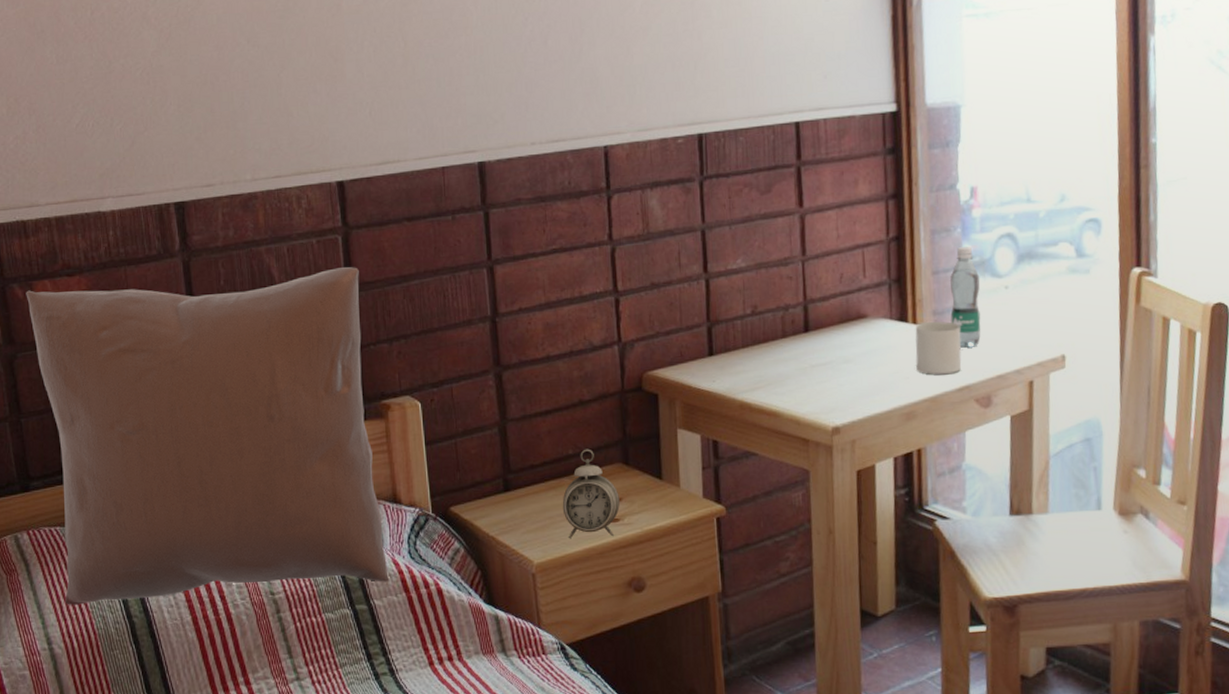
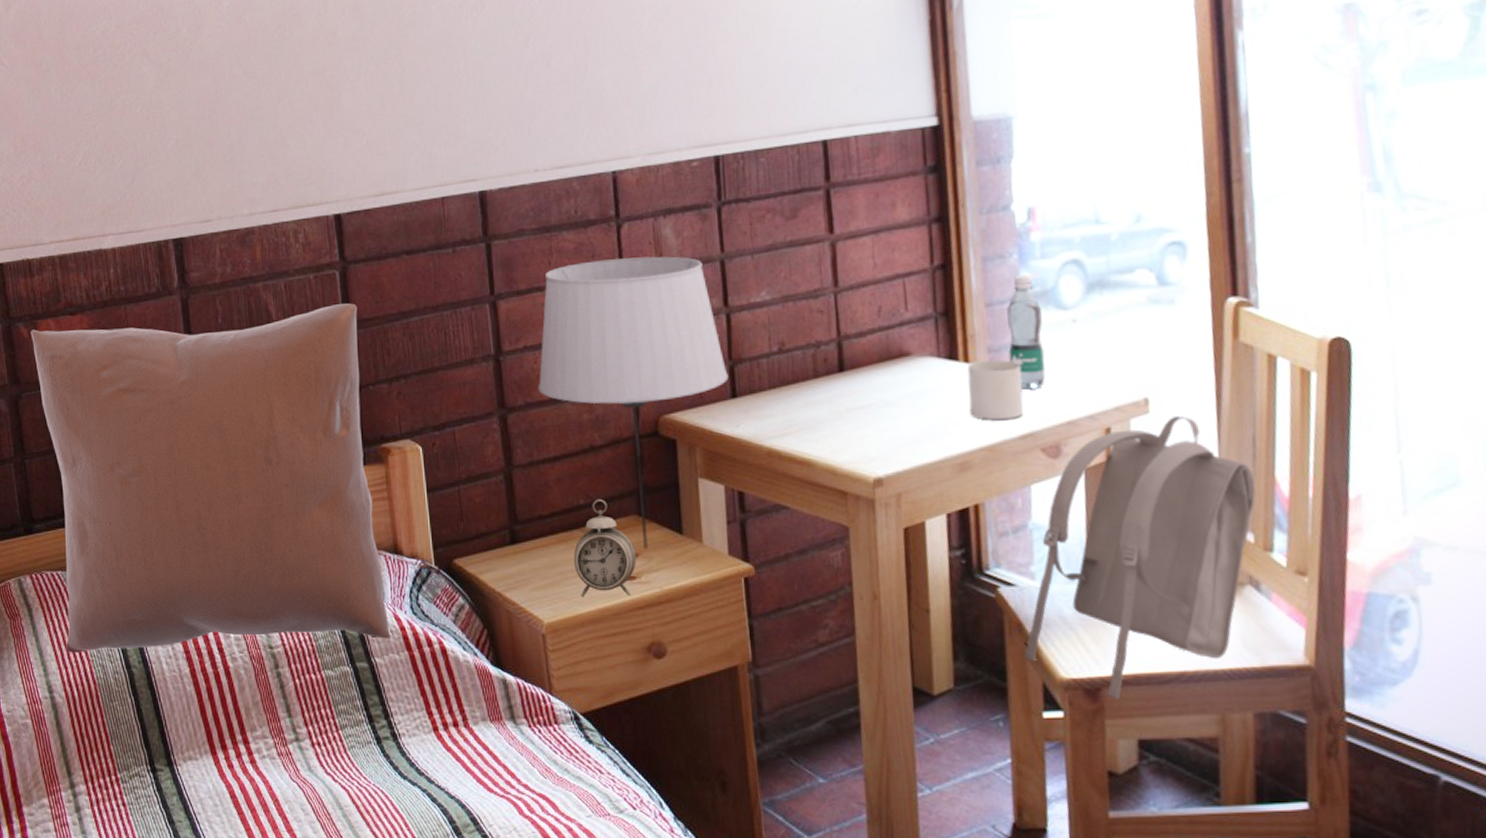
table lamp: none [531,226,707,494] -> present [538,256,729,550]
backpack: none [955,370,1149,615] -> present [1024,416,1256,700]

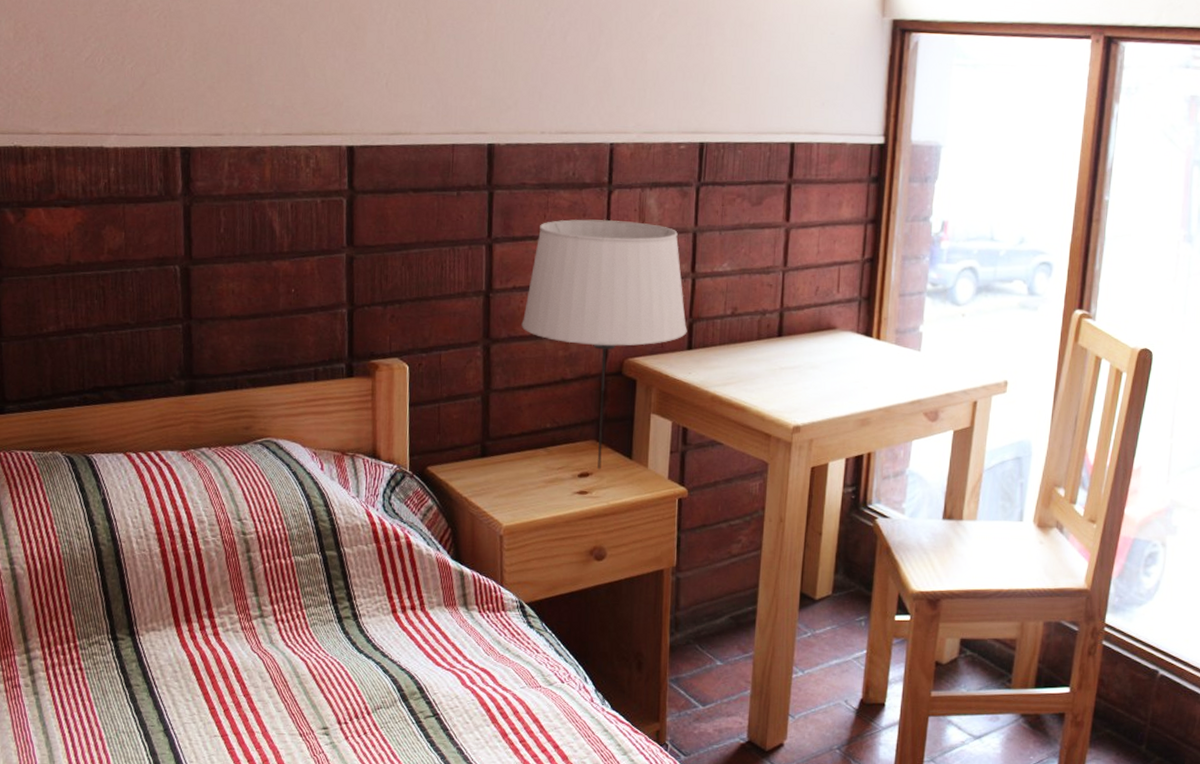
pillow: present [30,303,391,653] -> none [17,216,362,532]
alarm clock: present [573,499,636,598] -> none [535,424,590,507]
mug: present [967,360,1024,421] -> none [875,339,919,388]
bottle: present [1006,275,1045,390] -> none [911,274,941,366]
backpack: present [1024,416,1256,700] -> none [888,397,1072,609]

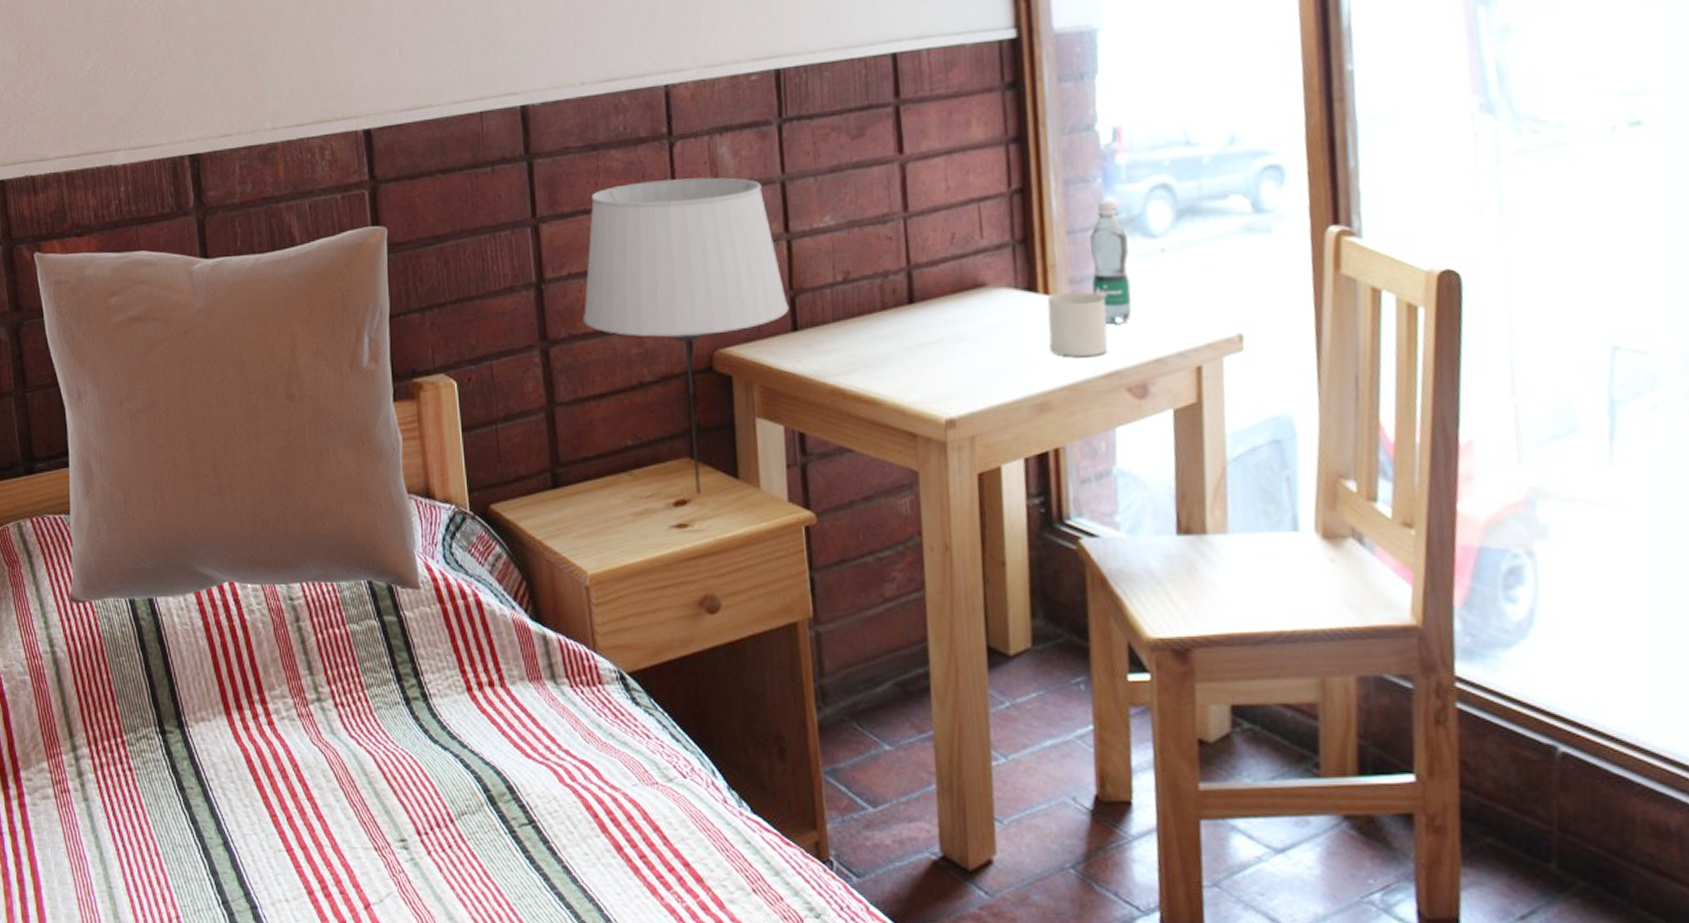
pillow: none [17,216,362,532] -> present [34,226,422,604]
mug: none [875,339,919,388] -> present [1047,292,1108,358]
bottle: none [911,274,941,366] -> present [1090,200,1132,324]

